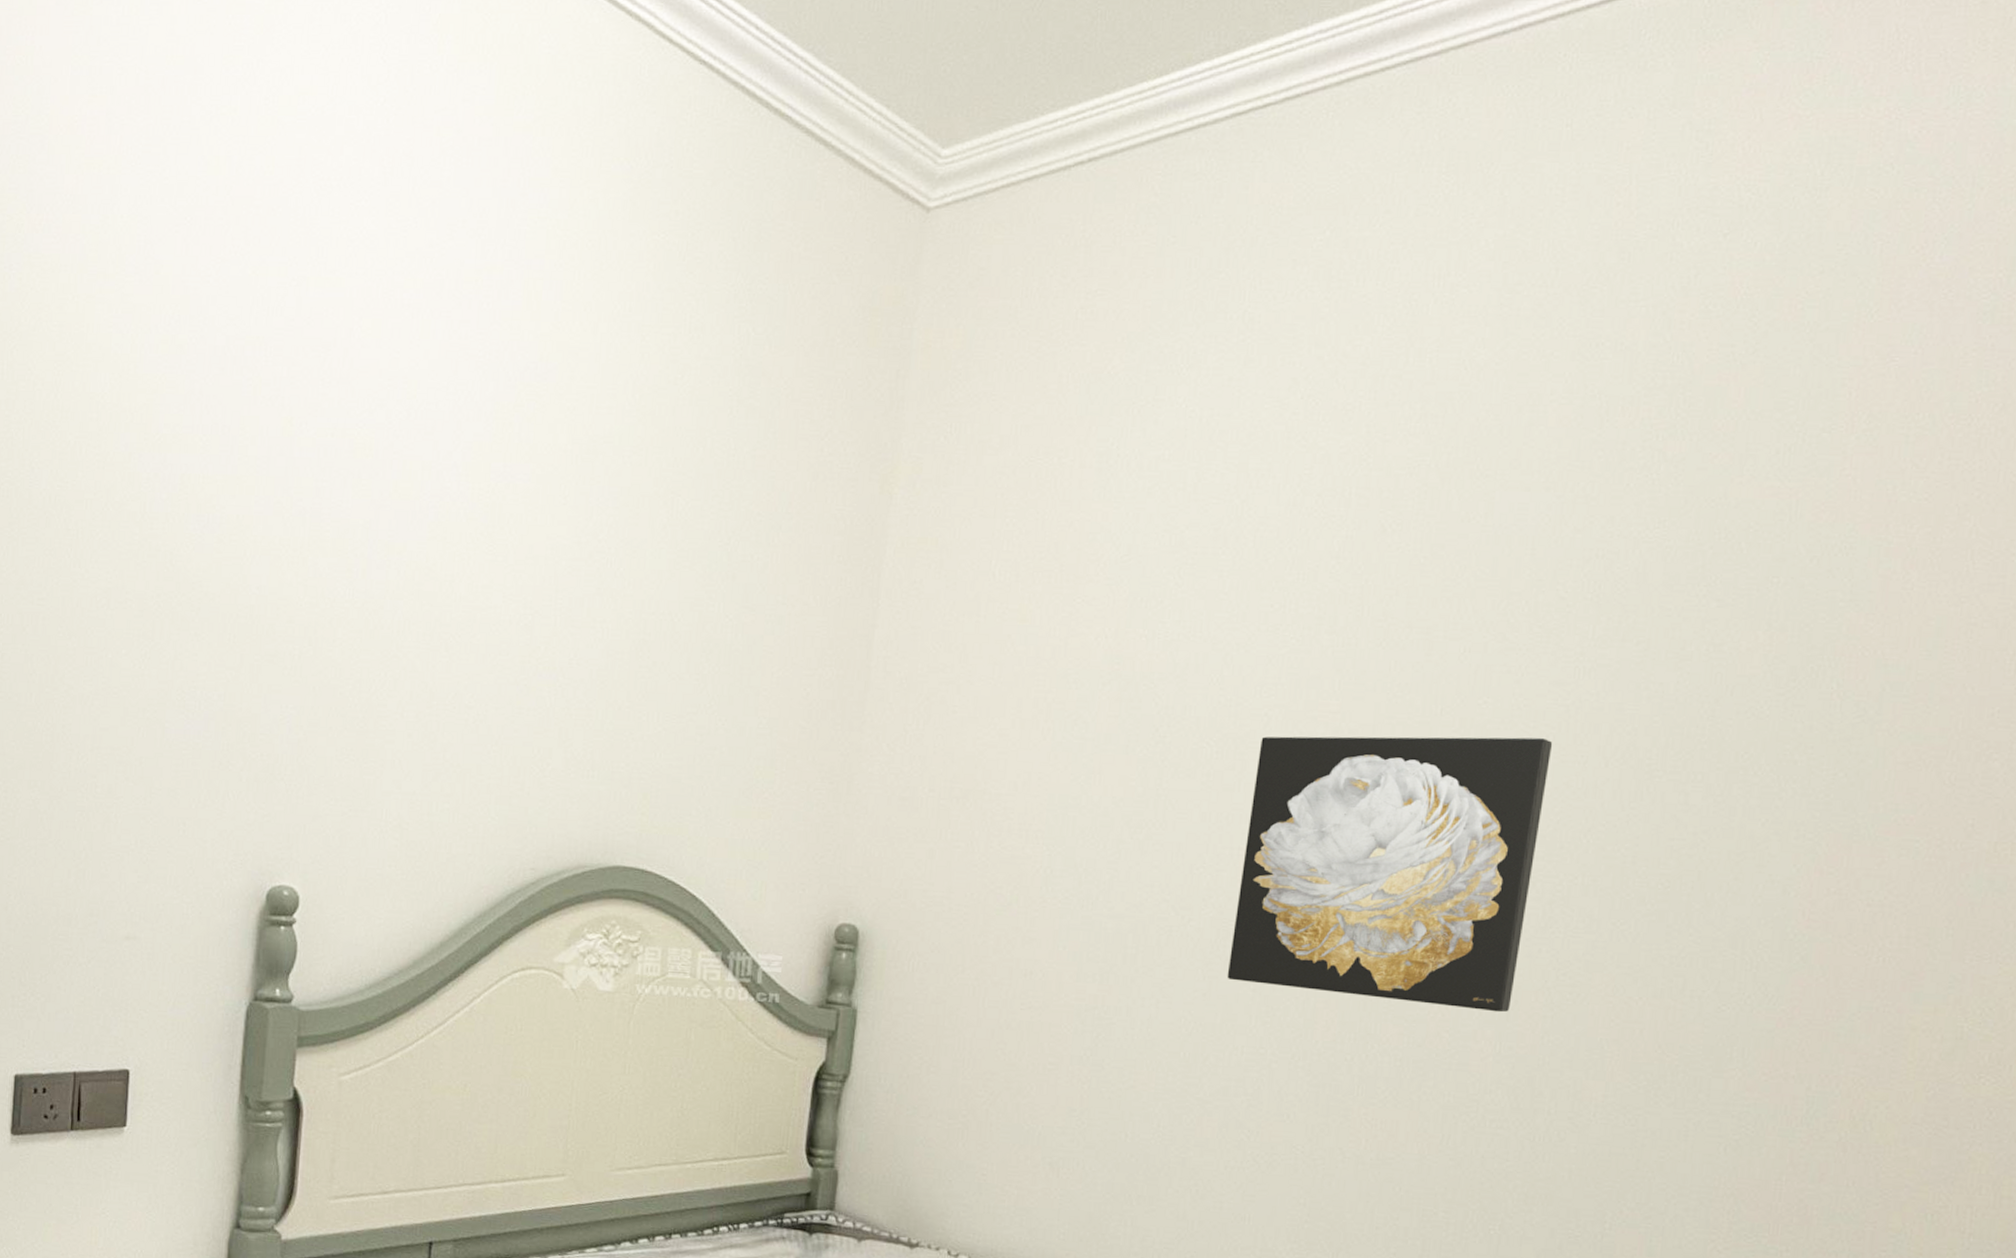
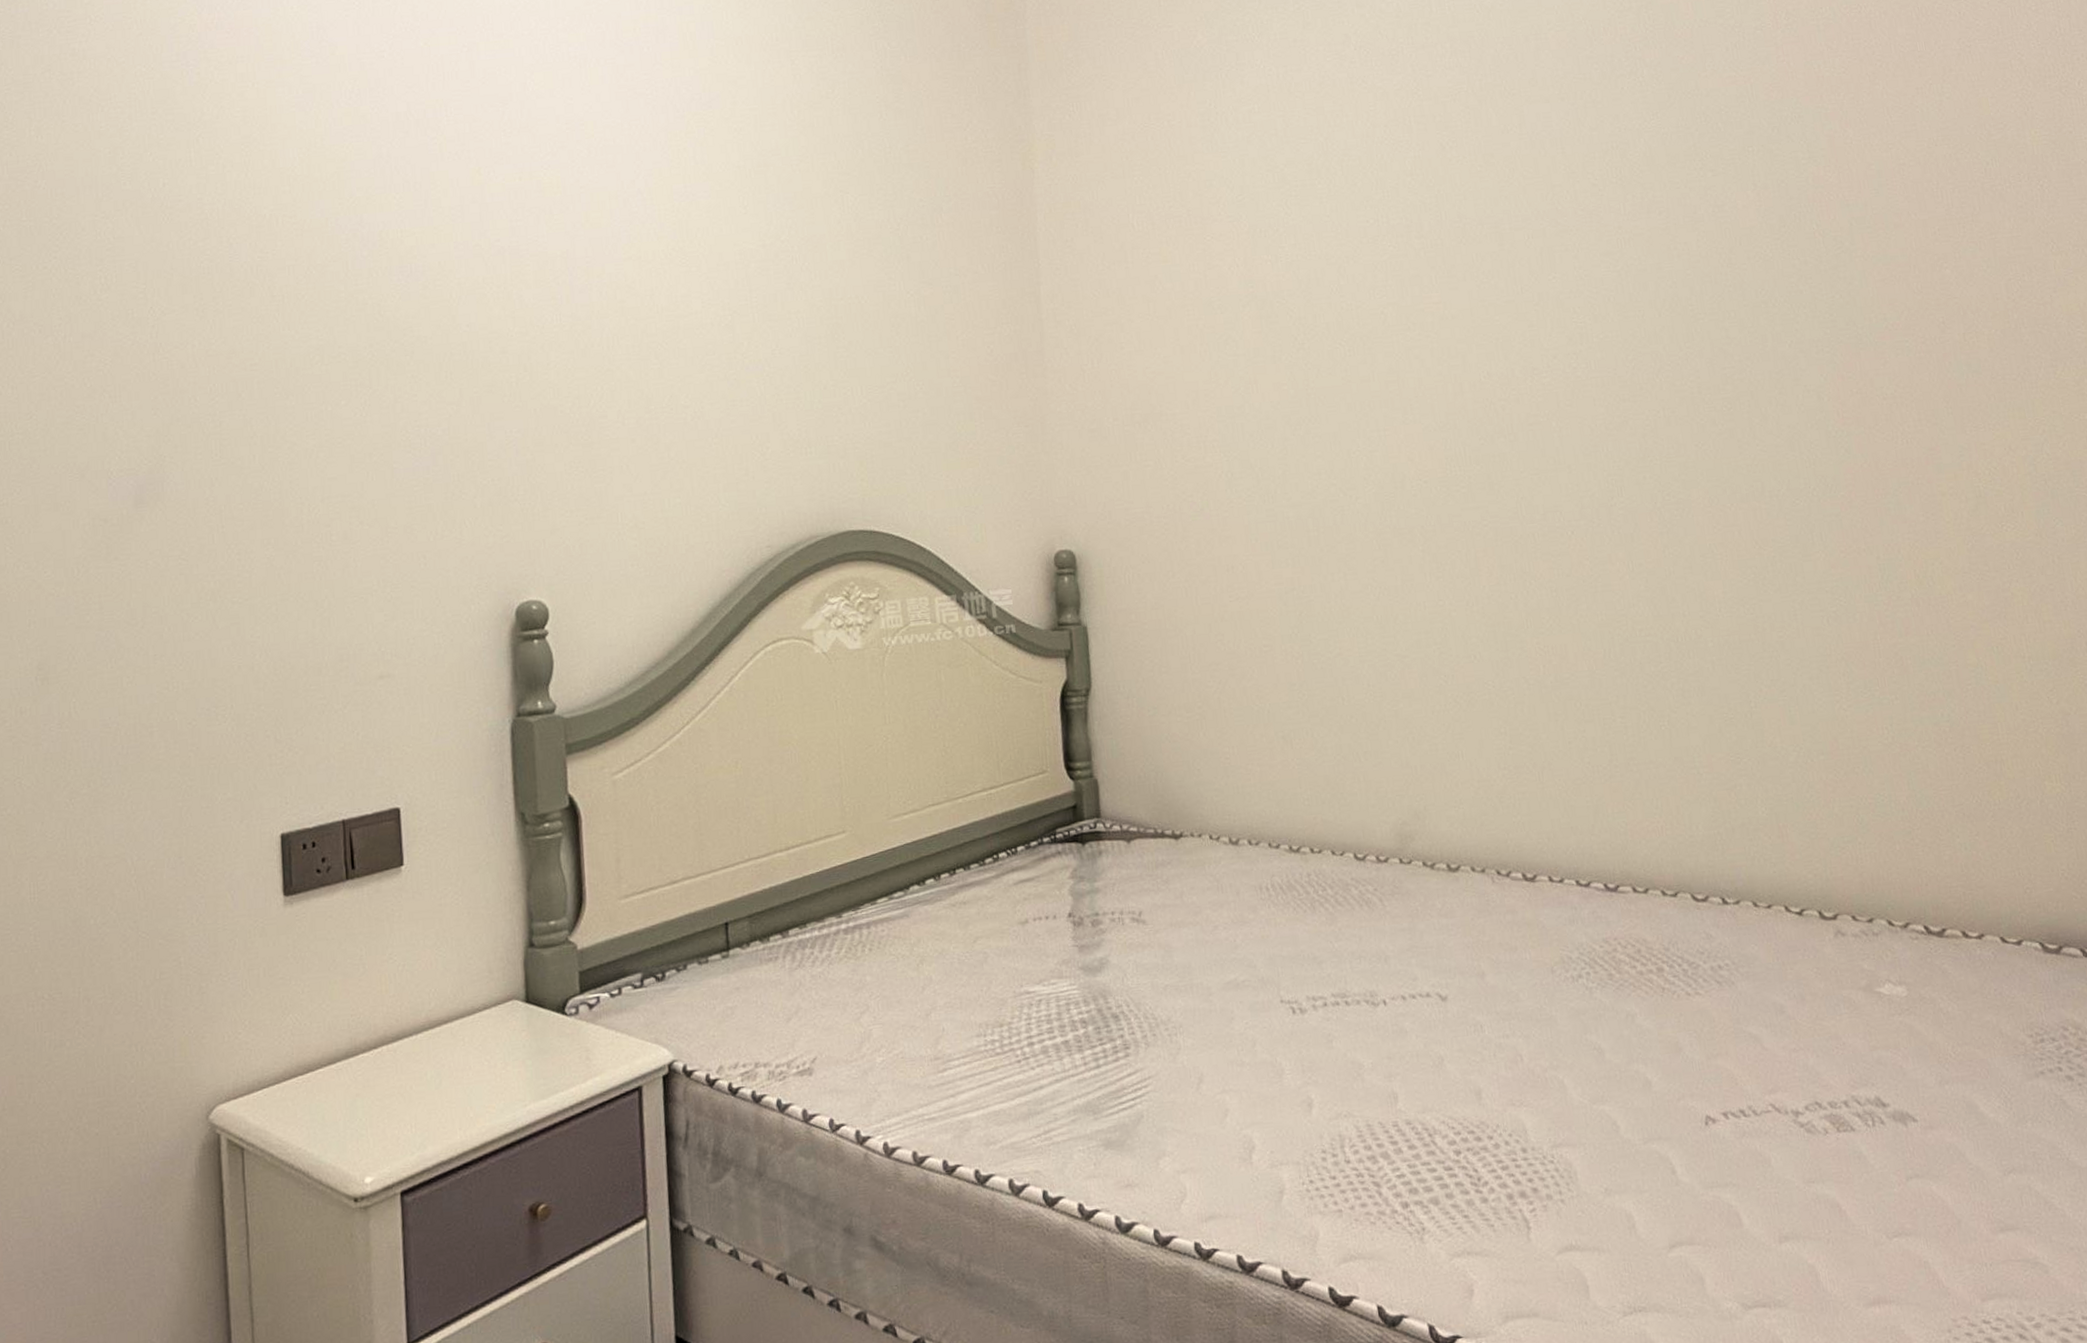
wall art: present [1227,736,1553,1013] -> none [1383,300,1632,545]

